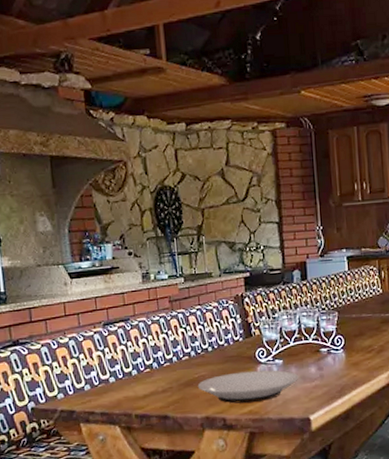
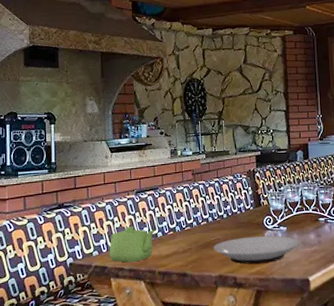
teapot: none [76,364,130,406] -> present [109,227,156,263]

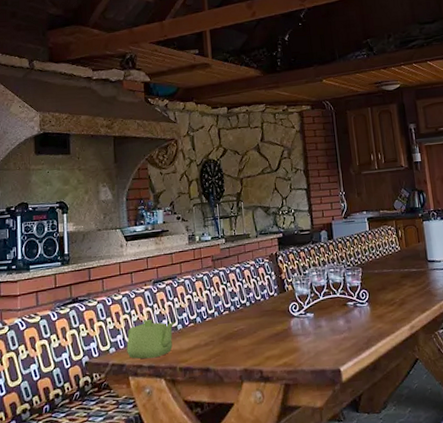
plate: present [213,235,300,264] -> none [236,323,329,356]

